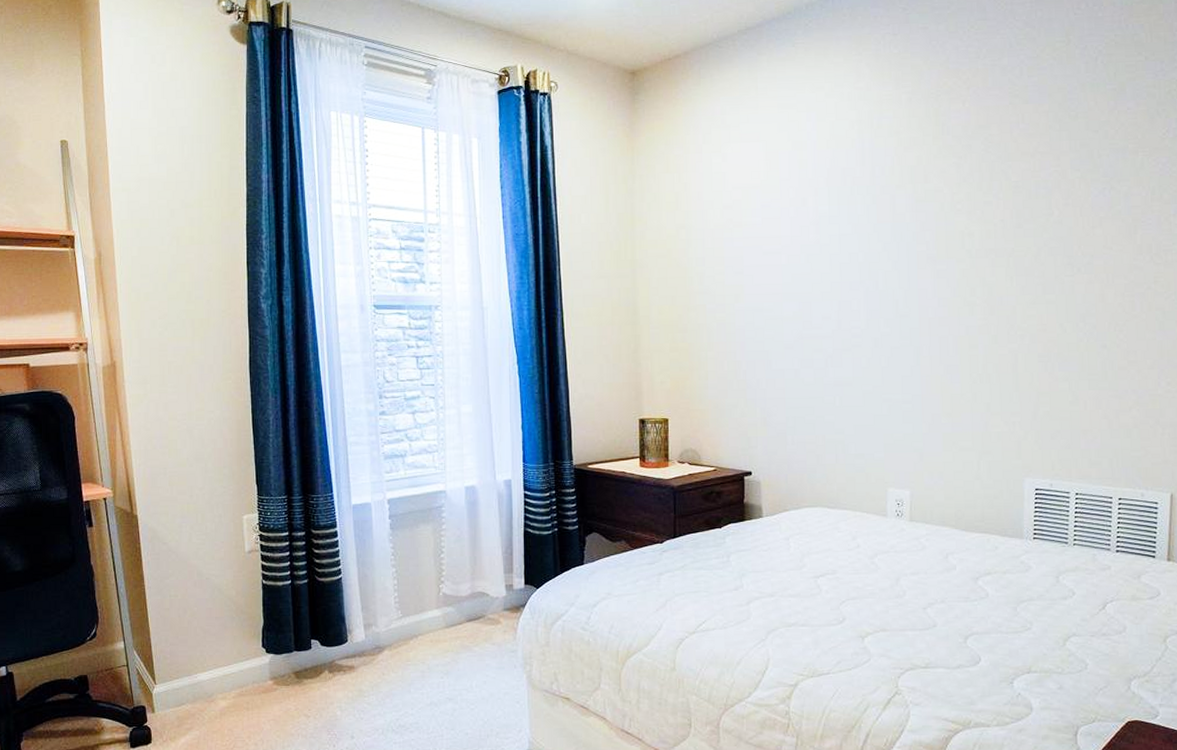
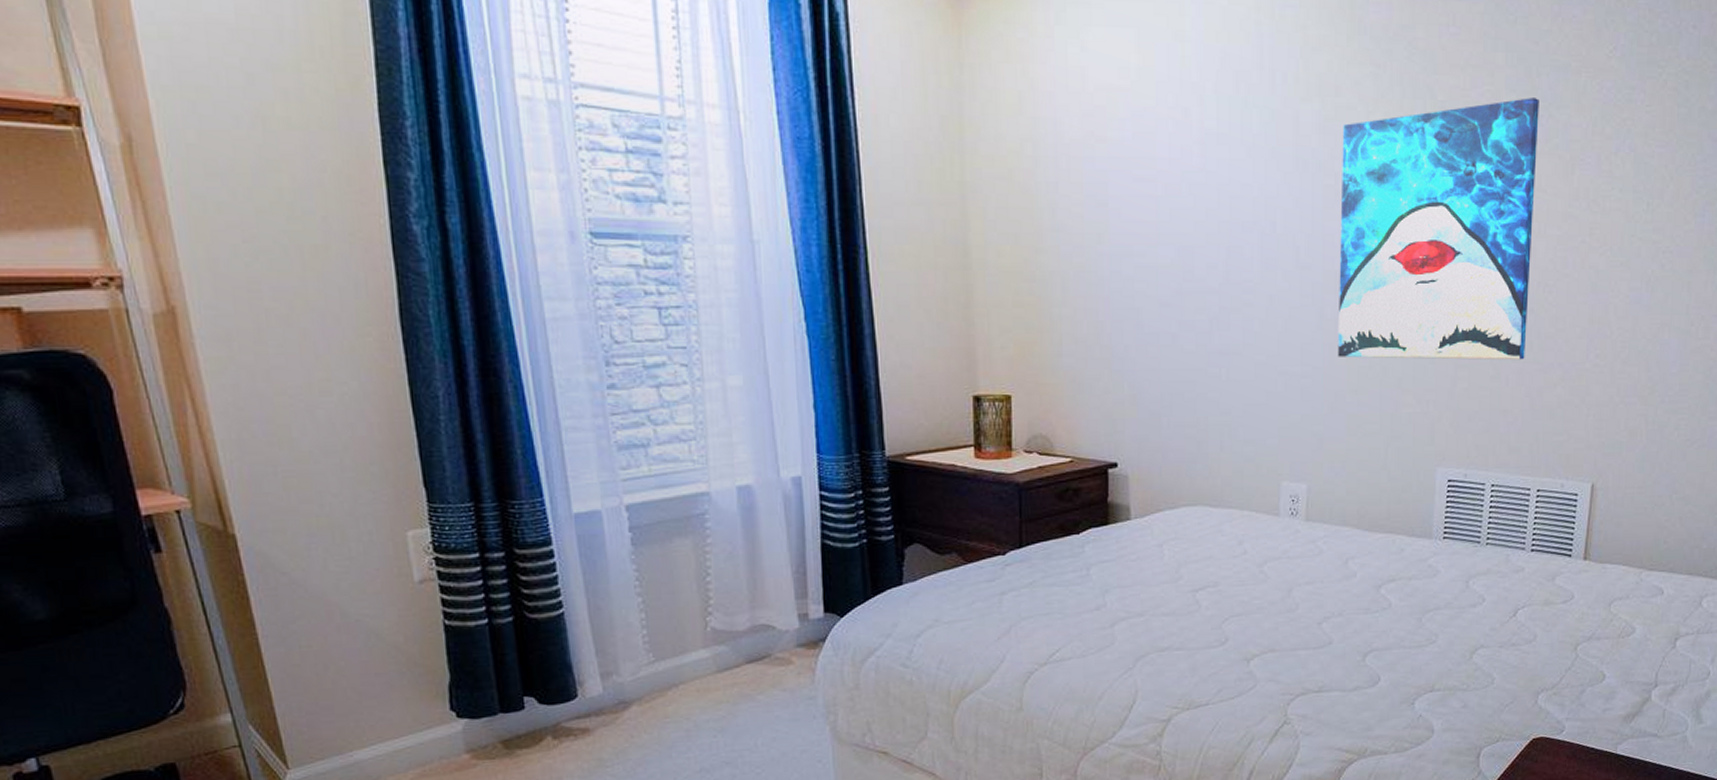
wall art: none [931,174,1102,388] -> present [1337,98,1539,360]

